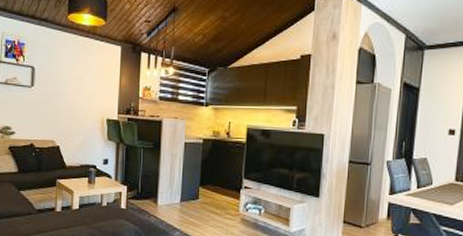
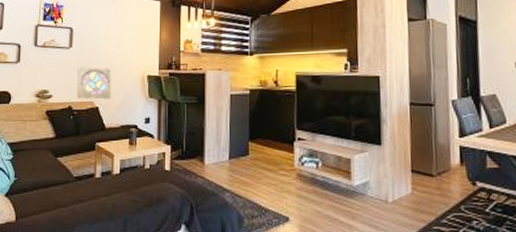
wall ornament: none [38,106,72,140] -> present [76,66,111,100]

